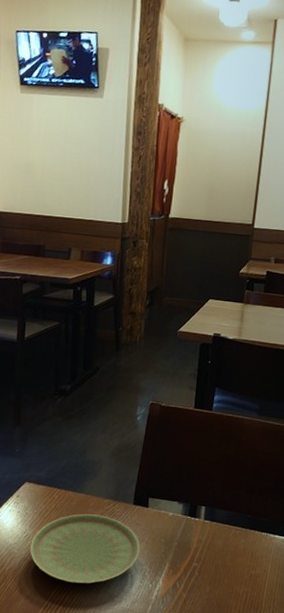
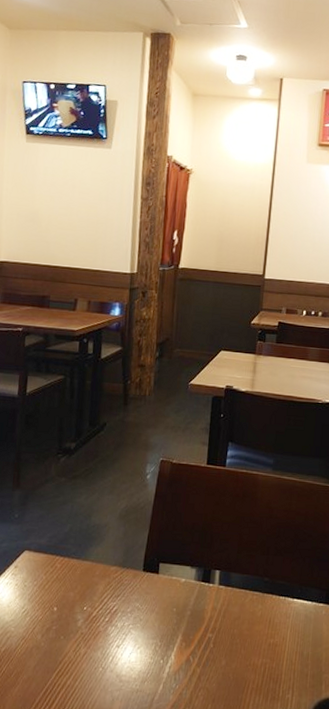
plate: present [30,513,141,584] -> none [28,583,151,663]

